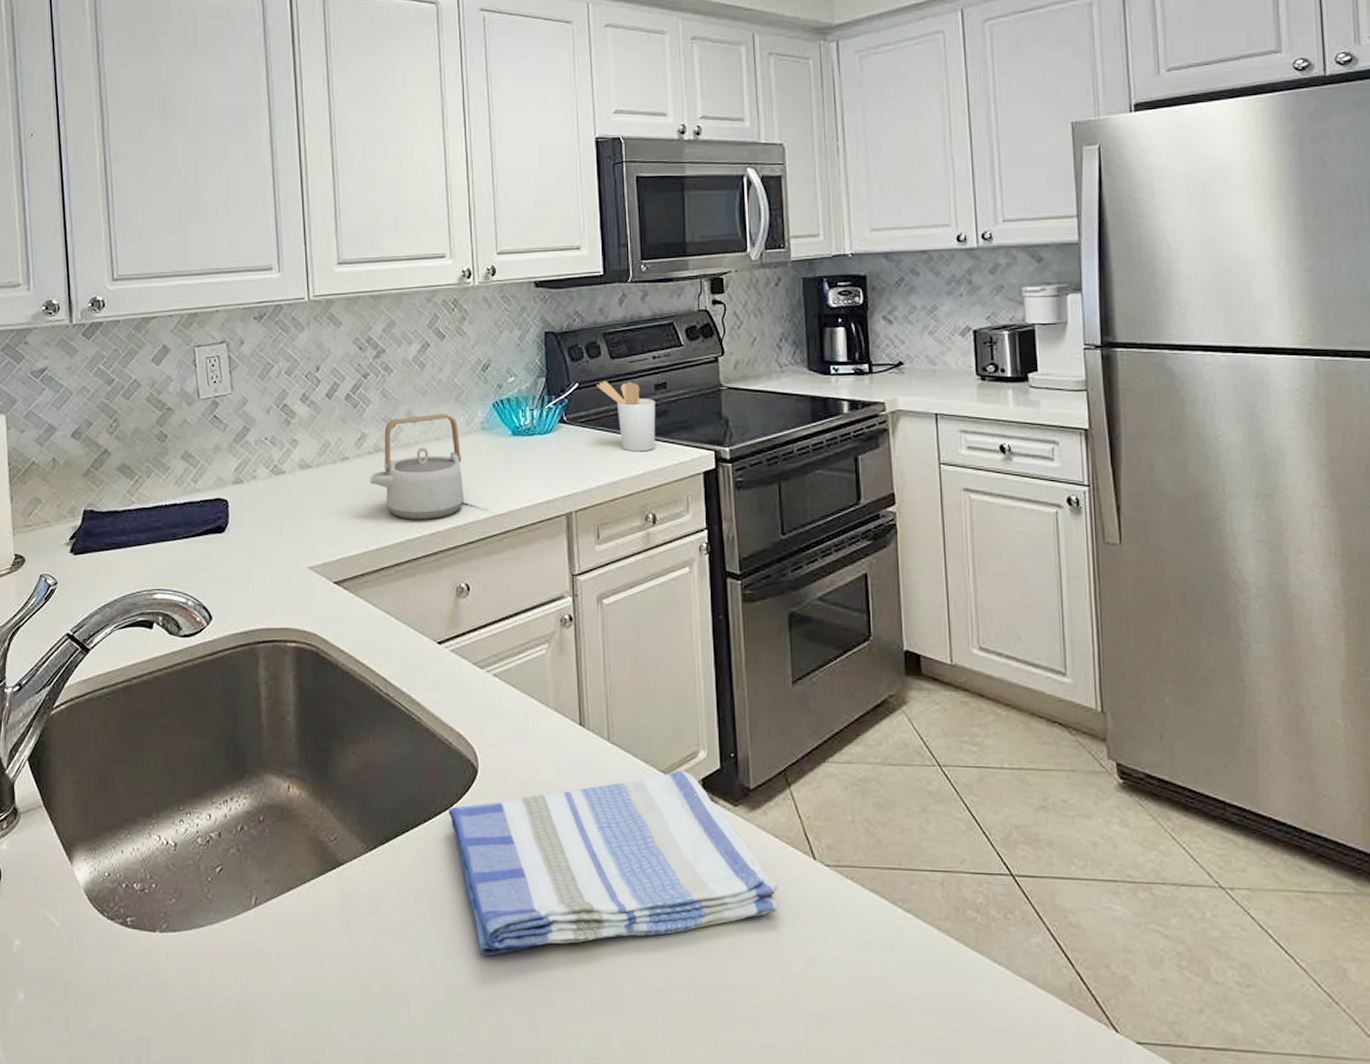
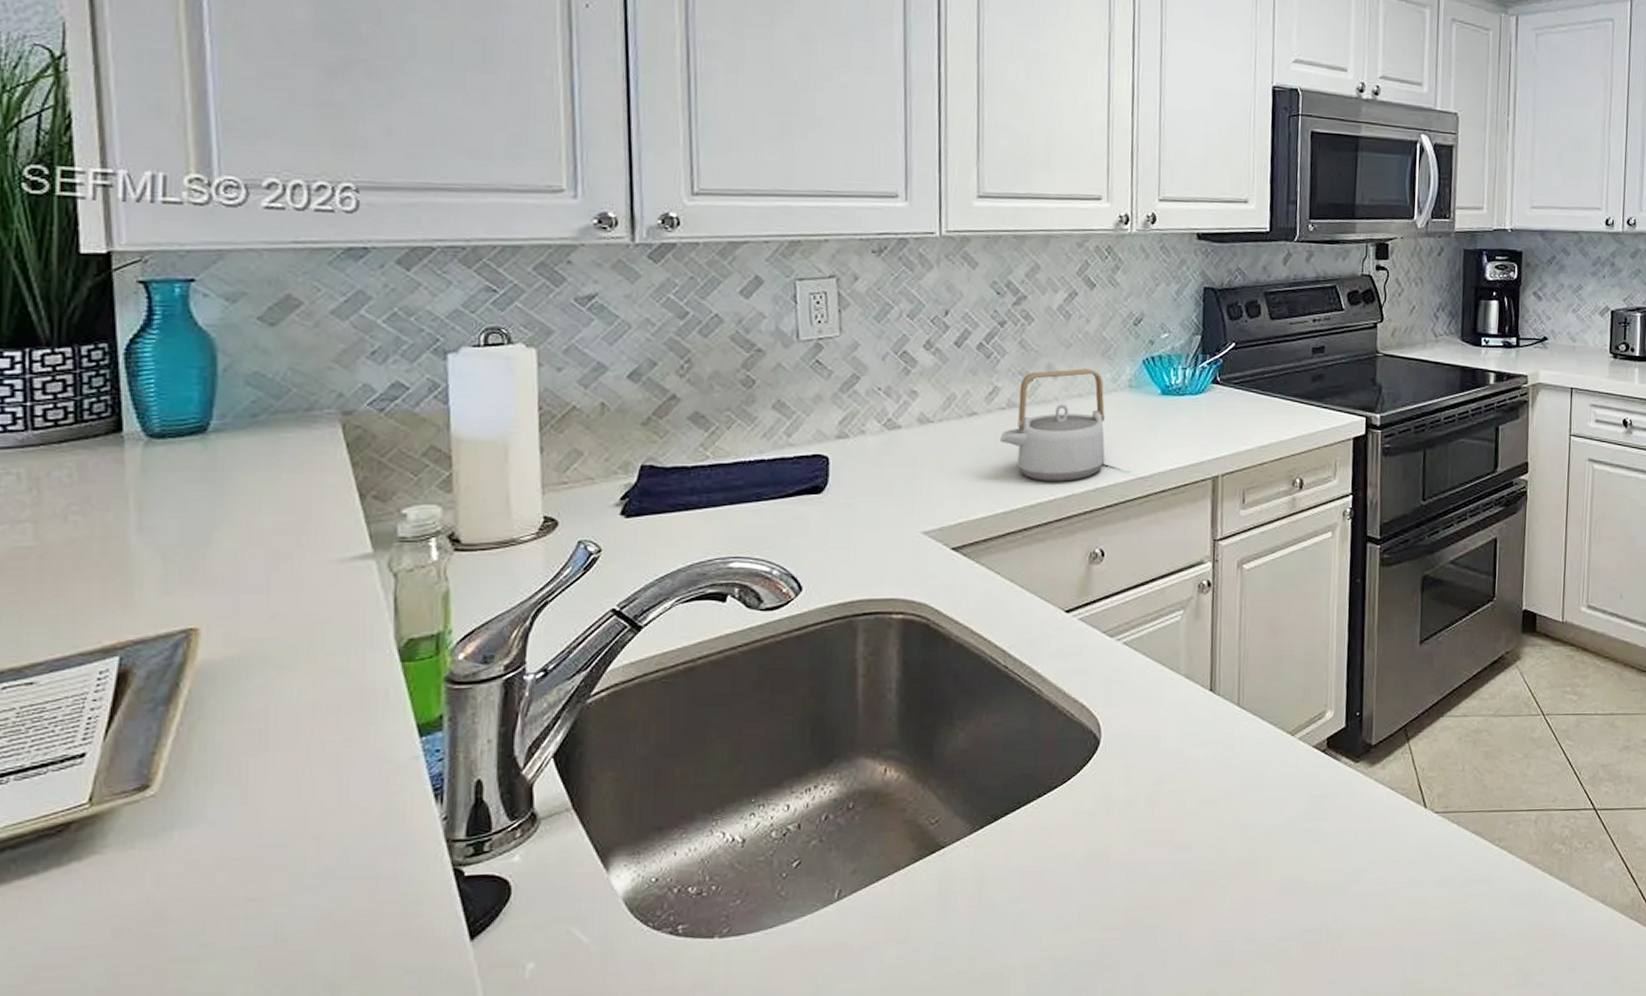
dish towel: present [448,771,779,955] -> none [1065,732,1390,927]
utensil holder: present [596,380,656,452] -> none [1254,341,1312,416]

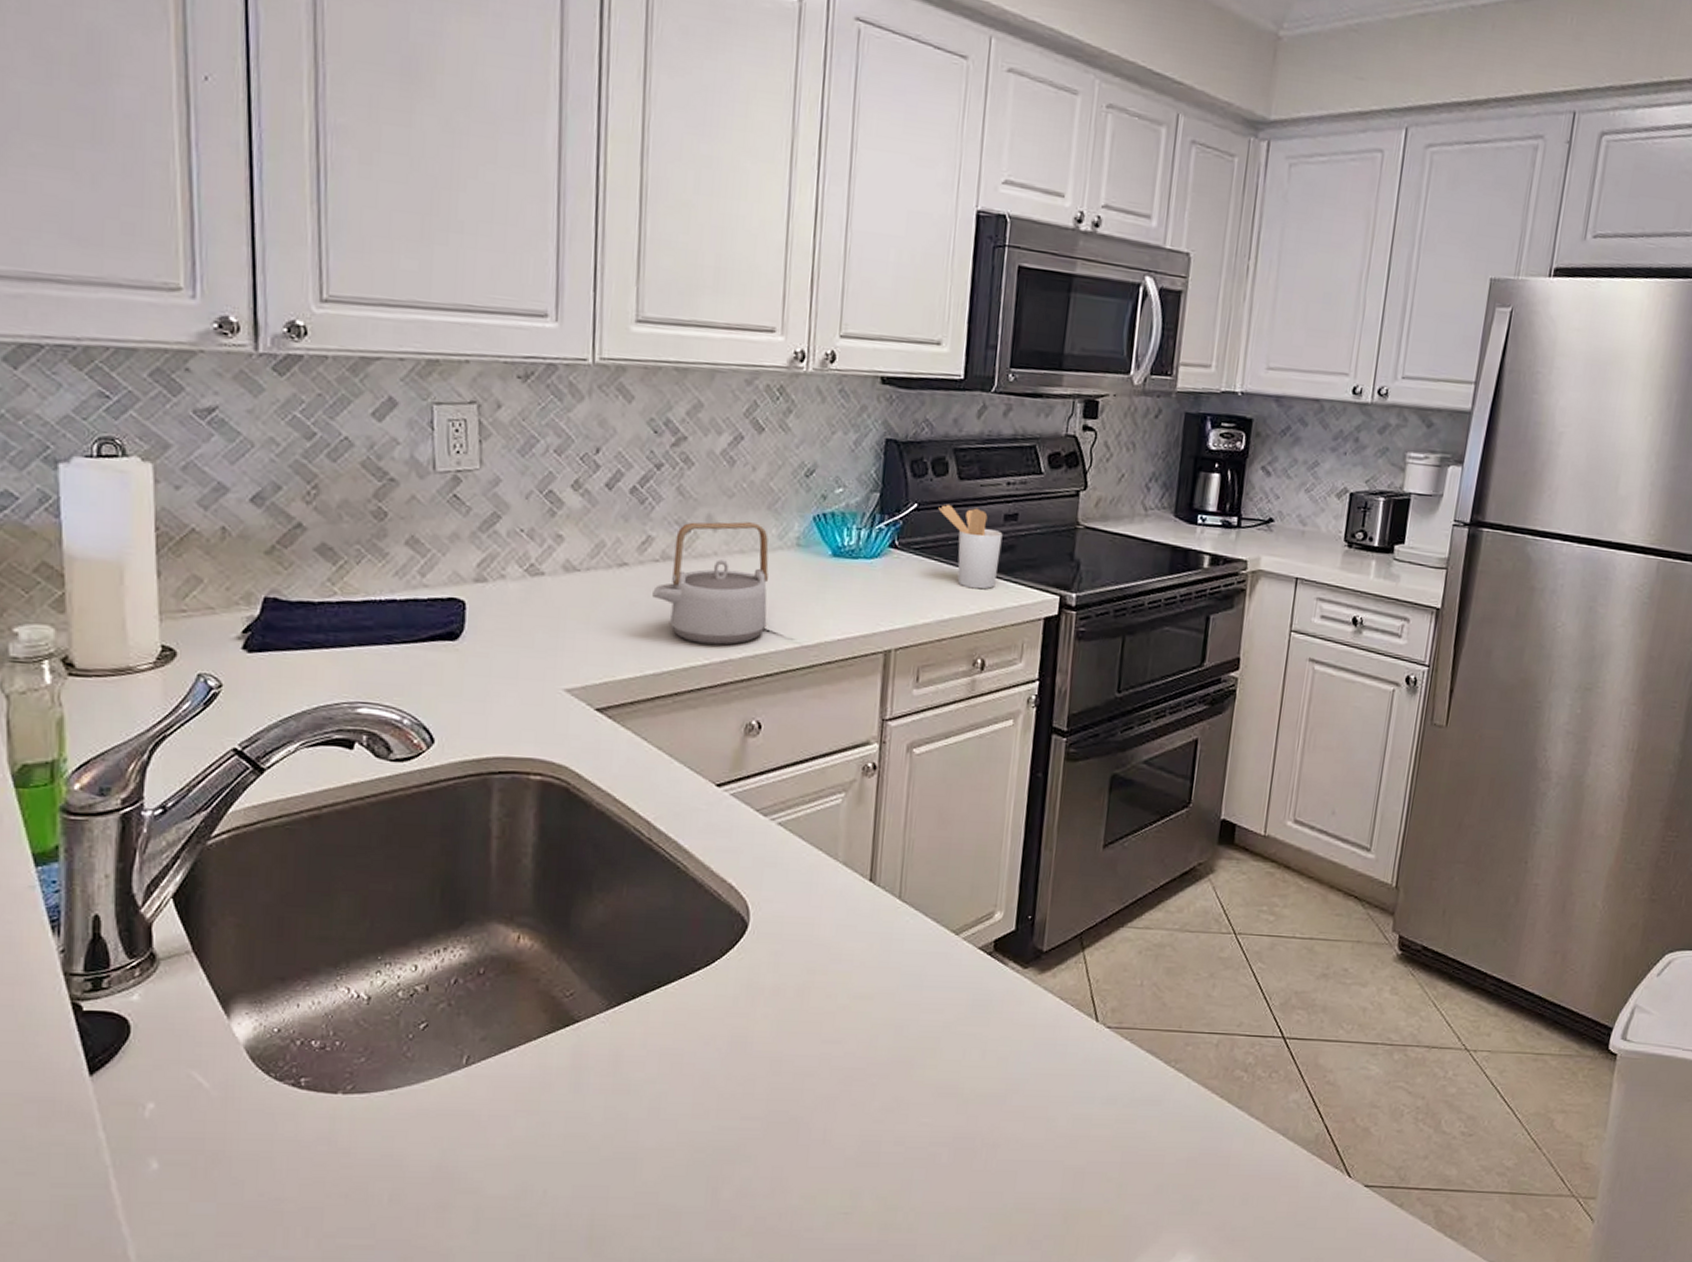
utensil holder: none [1254,341,1312,416] -> present [938,504,1003,590]

